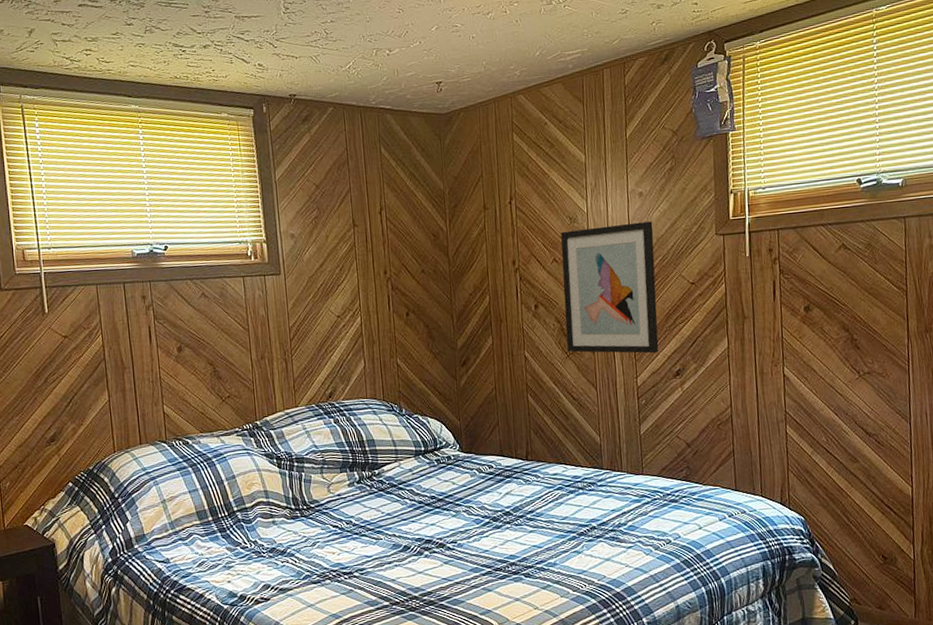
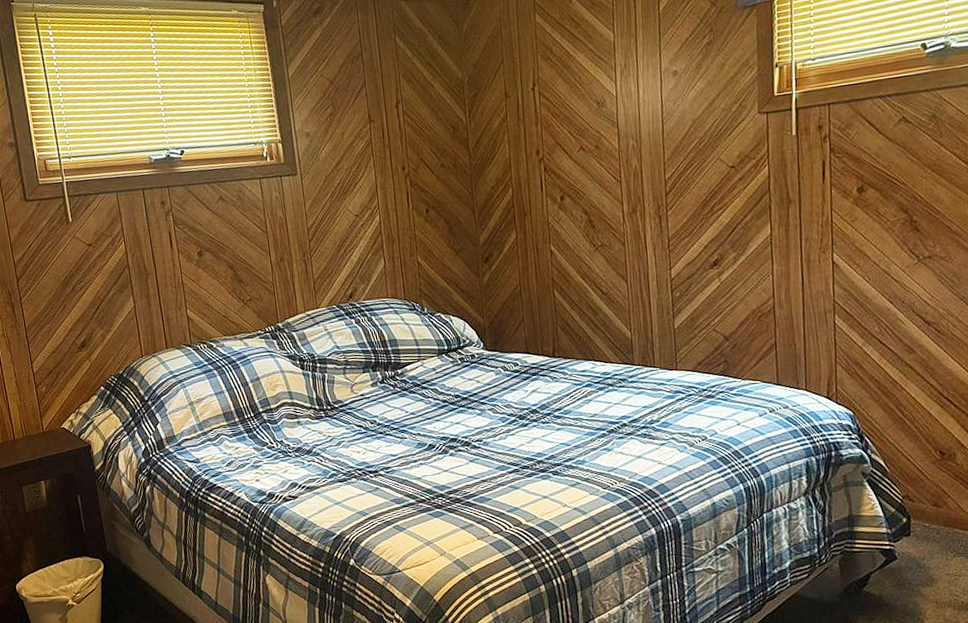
wall art: present [561,221,659,354] -> none [588,102,695,245]

